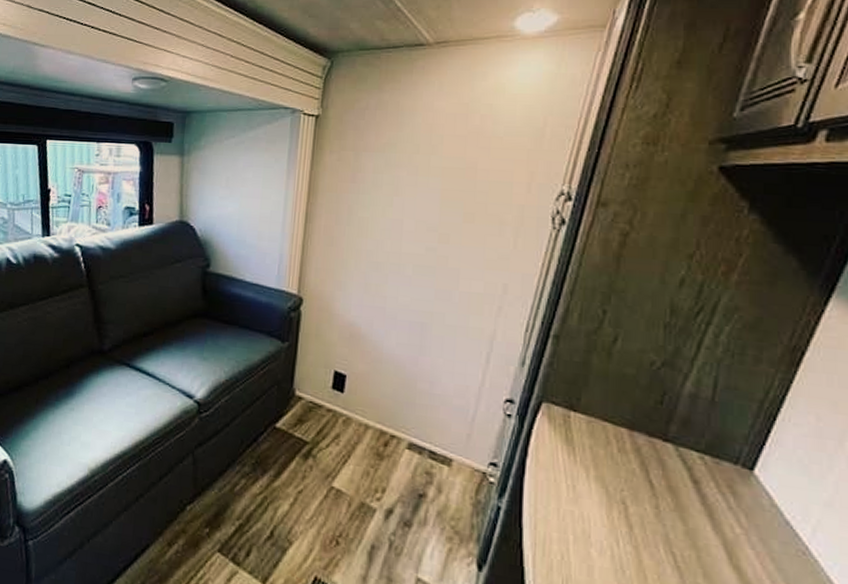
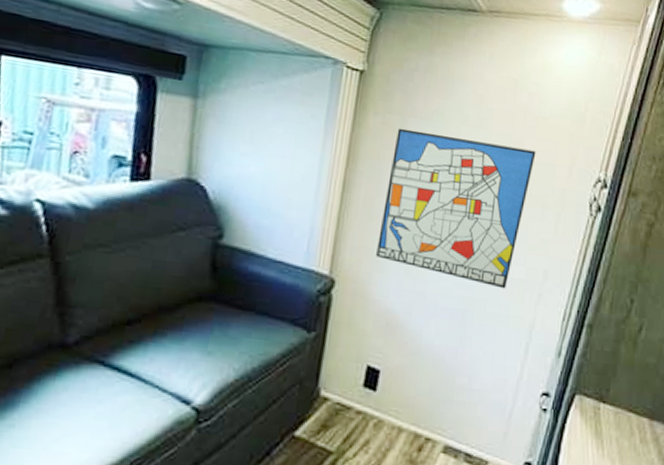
wall art: none [338,162,491,303] -> present [376,128,536,289]

